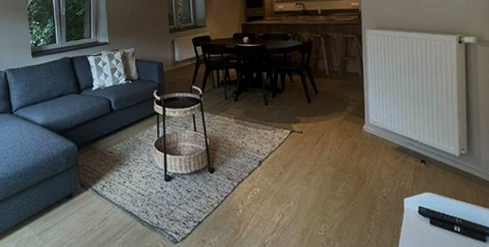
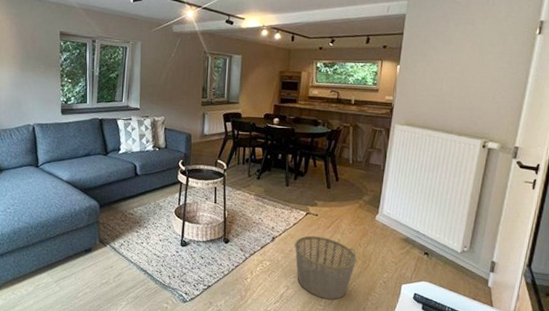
basket: none [283,154,351,224] -> present [294,235,357,300]

